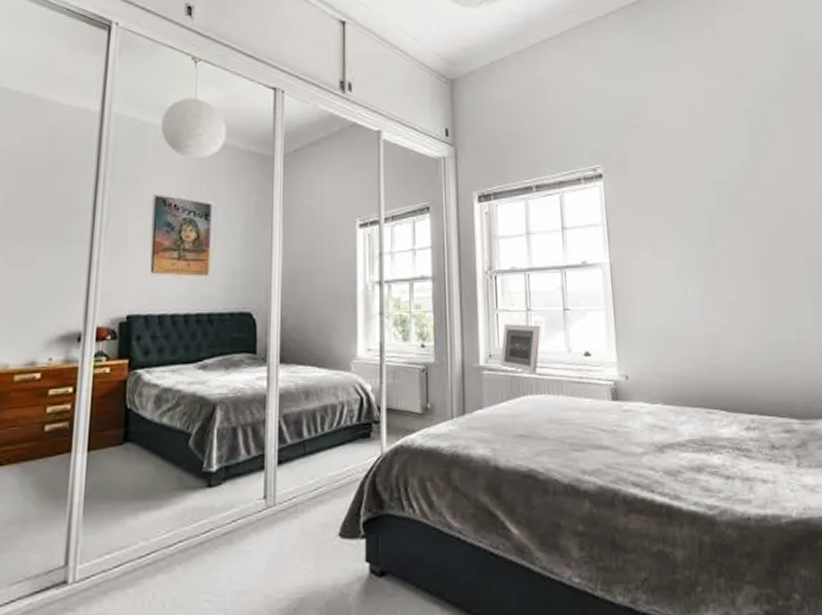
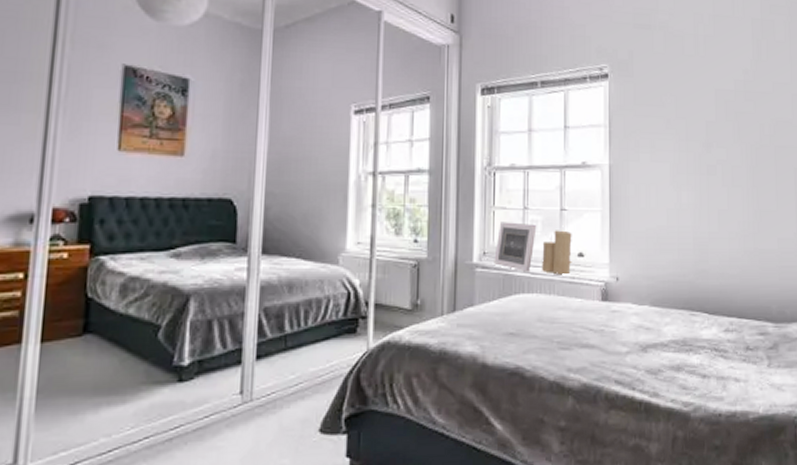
candle: none [547,324,578,375] -> present [542,224,572,275]

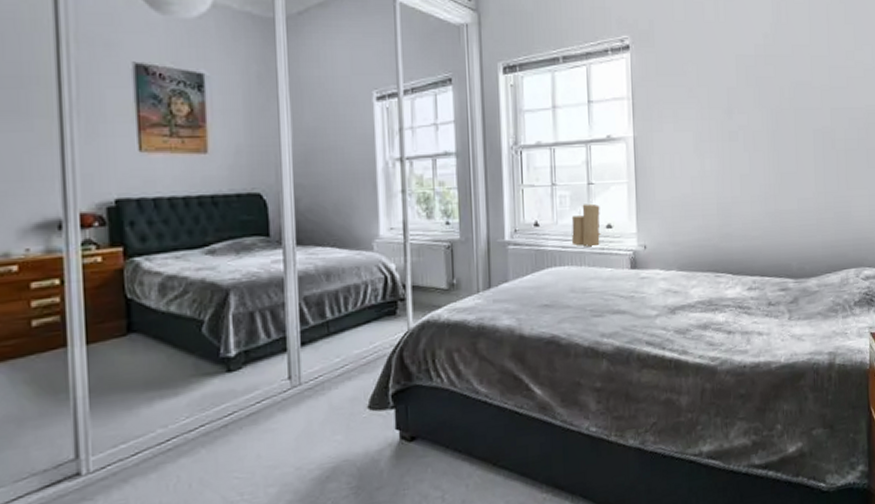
picture frame: present [494,222,537,272] -> none [525,199,565,246]

